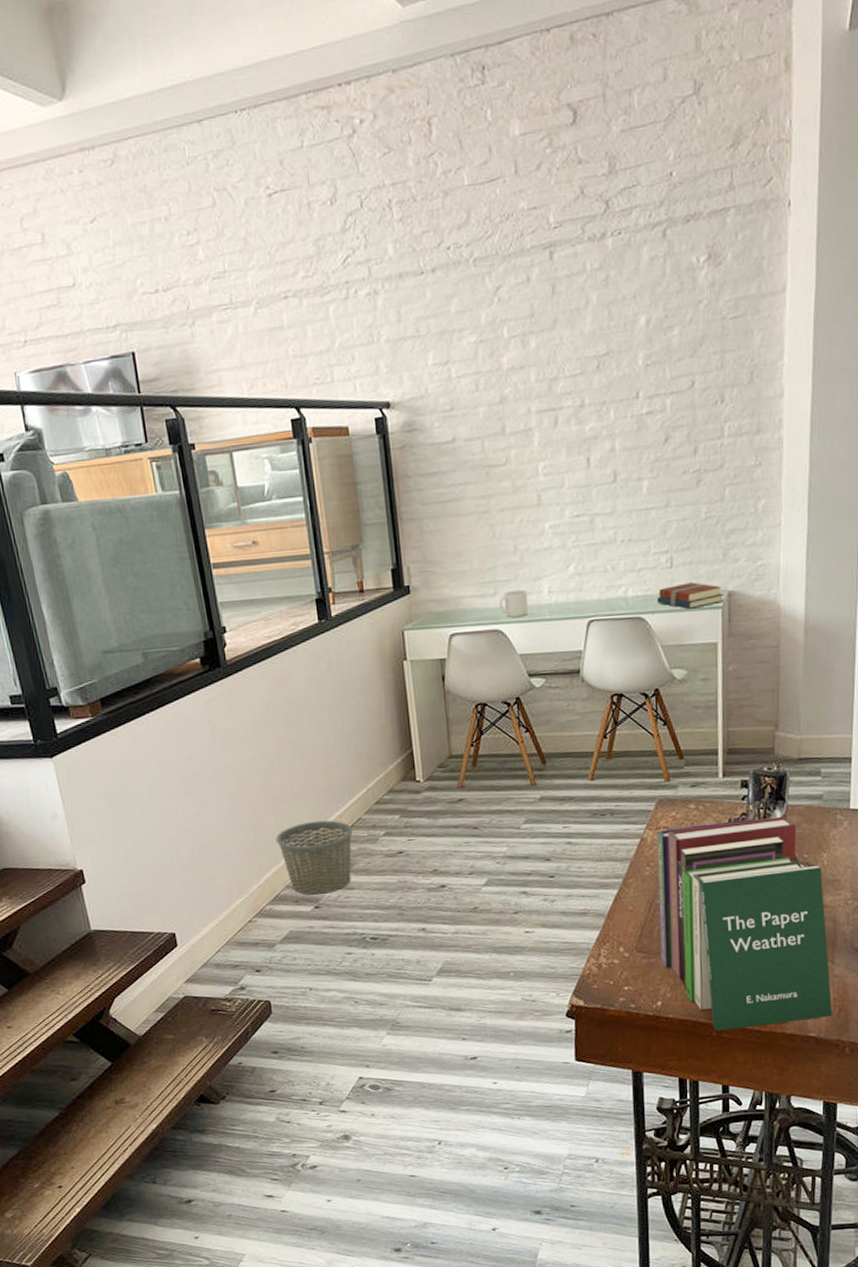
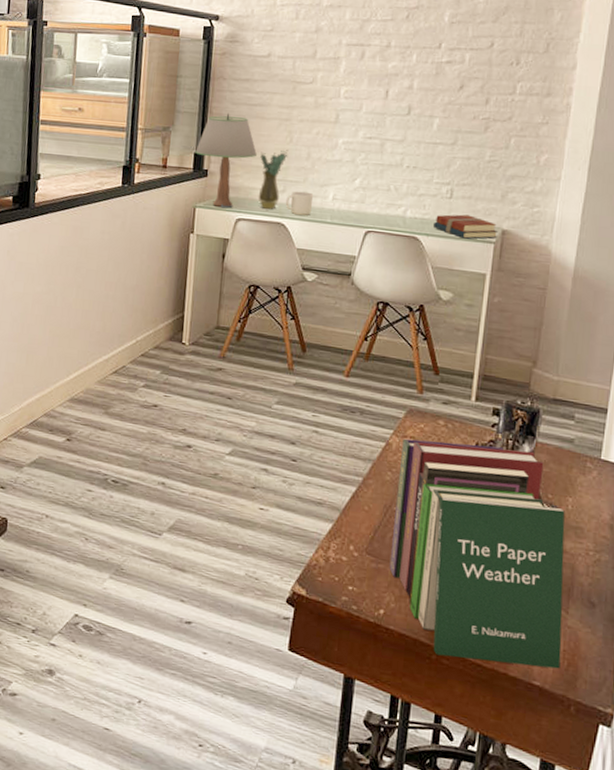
basket: present [276,820,354,895] -> none [45,359,116,429]
table lamp: none [392,516,459,626] -> present [195,113,257,209]
vase: none [463,546,494,617] -> present [258,150,289,209]

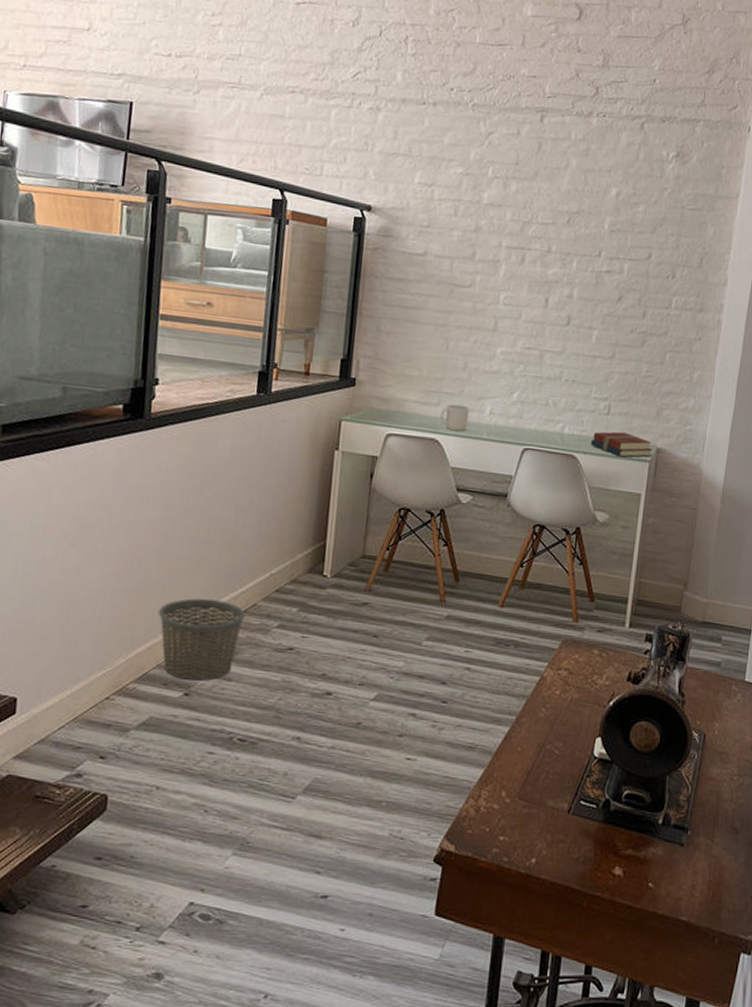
basket: none [45,359,116,429] -> present [159,598,246,681]
table lamp: present [195,113,257,209] -> none [342,315,410,423]
vase: present [258,150,289,209] -> none [410,358,444,424]
books: present [389,438,565,669] -> none [542,671,712,902]

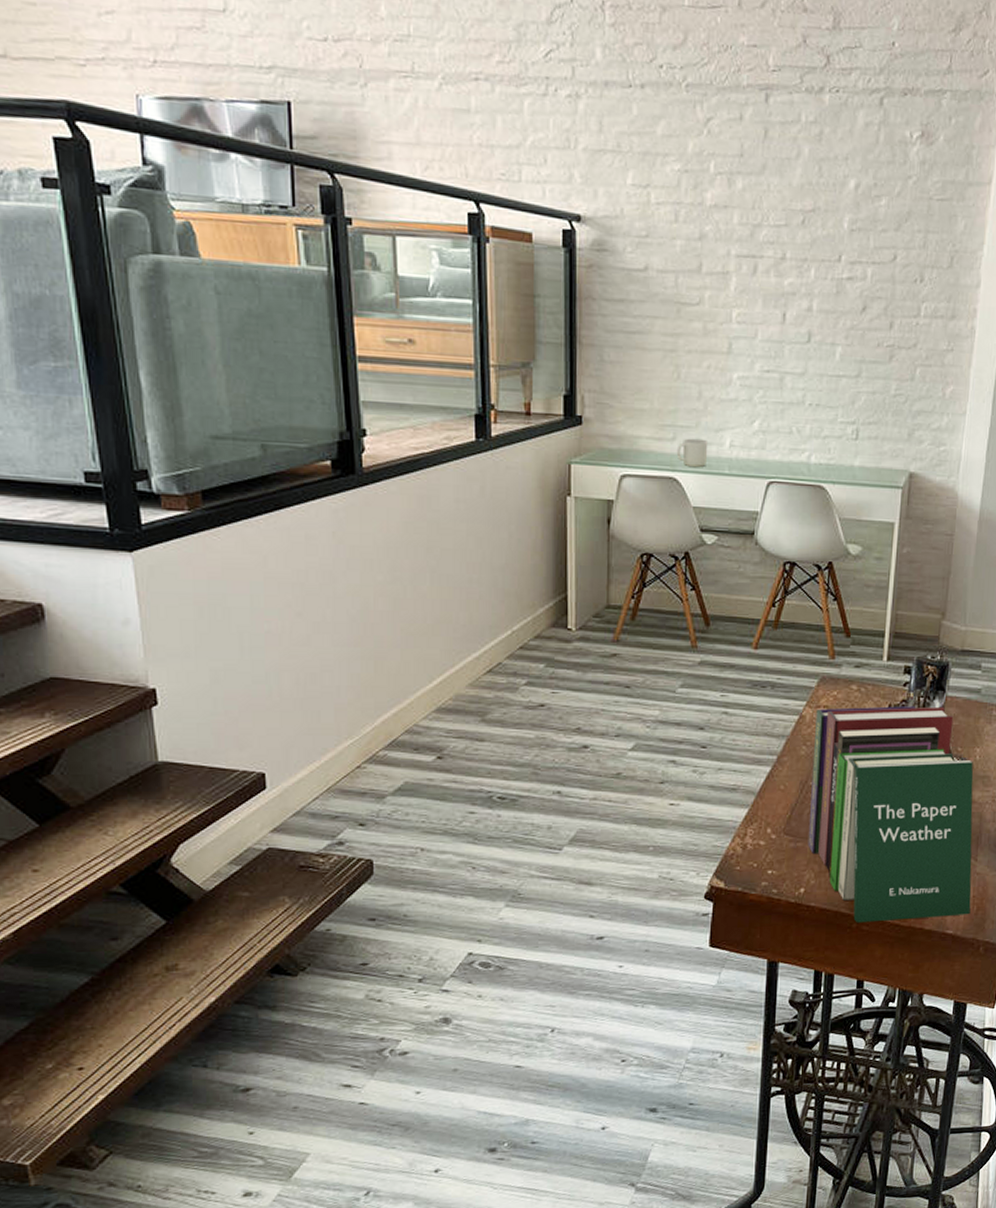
basket: present [159,598,246,681] -> none [400,661,491,743]
books: none [542,671,712,902] -> present [808,706,974,923]
books: present [591,431,652,458] -> none [840,457,905,485]

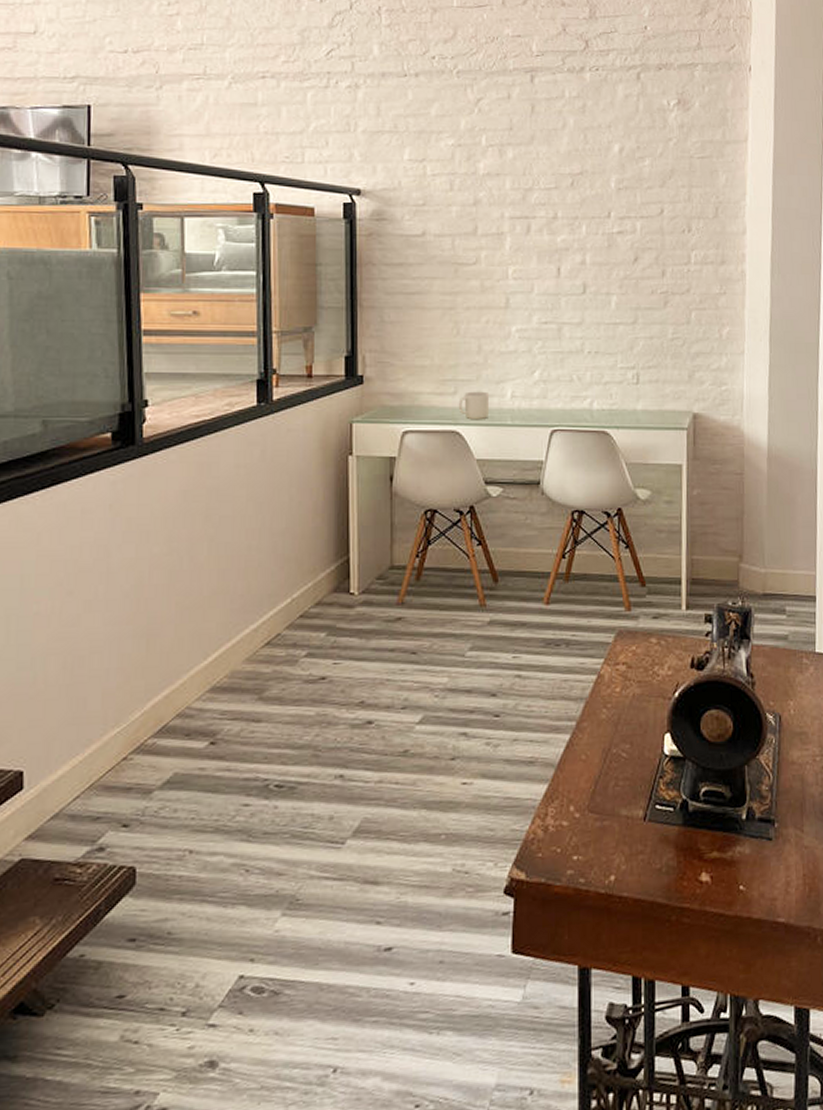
books: present [808,706,974,923] -> none [614,656,802,915]

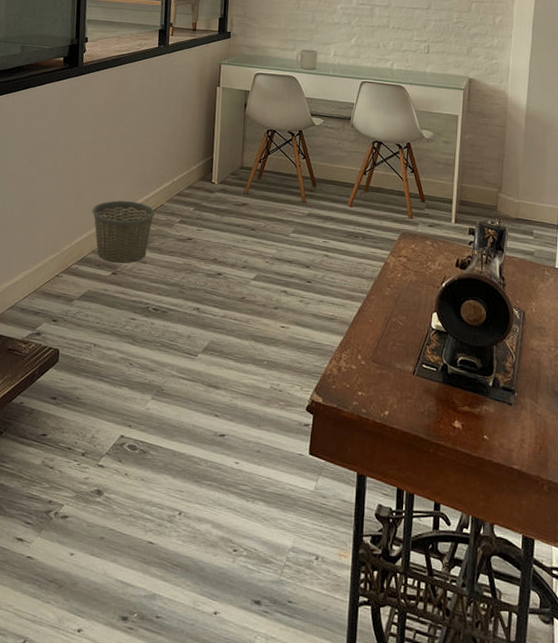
basket: none [173,635,270,727] -> present [92,200,156,263]

